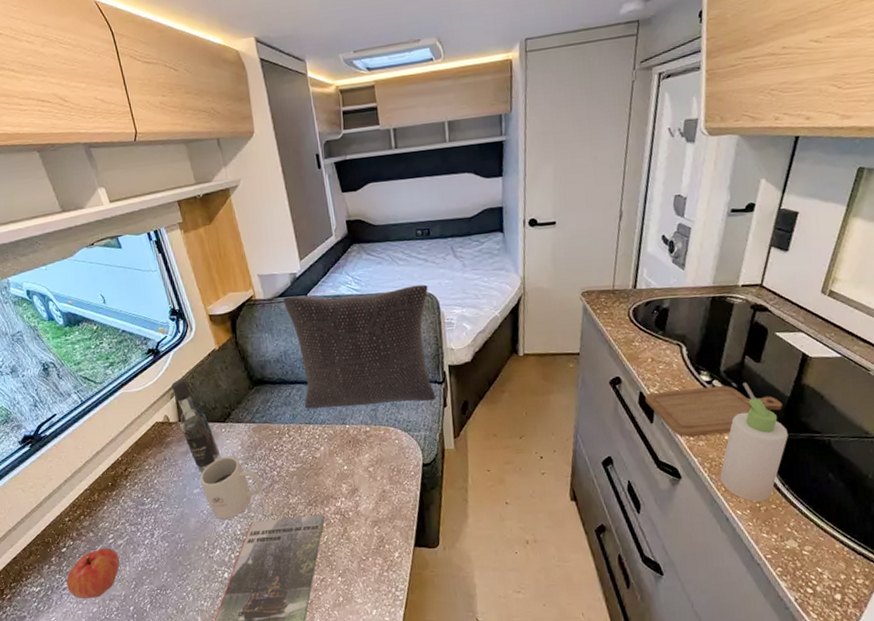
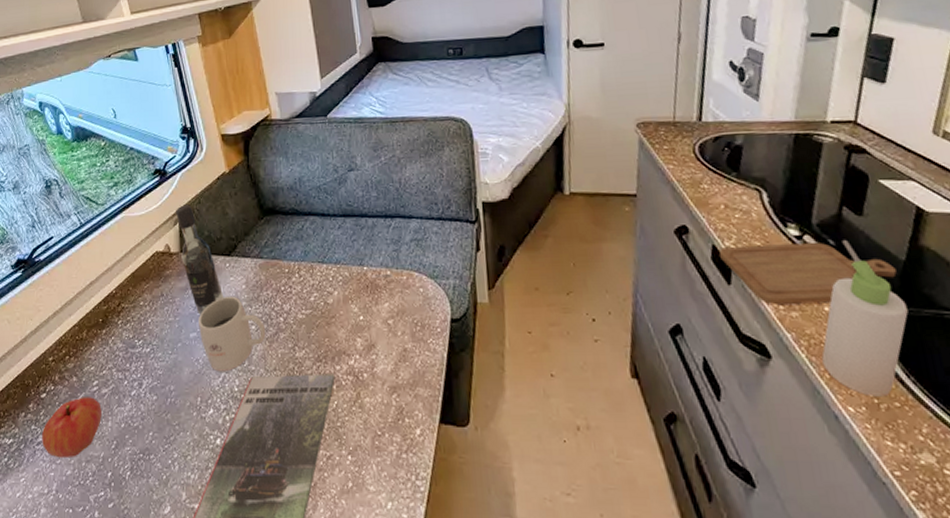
pillow: present [283,284,436,409] -> none [301,109,468,245]

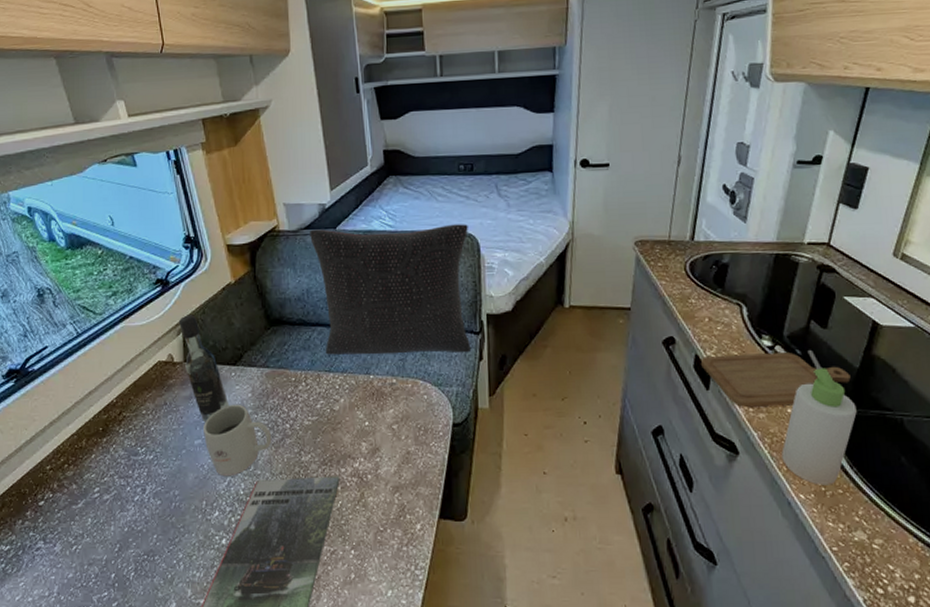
fruit: present [42,397,102,459] -> none [41,503,104,563]
pillow: none [301,109,468,245] -> present [310,224,472,355]

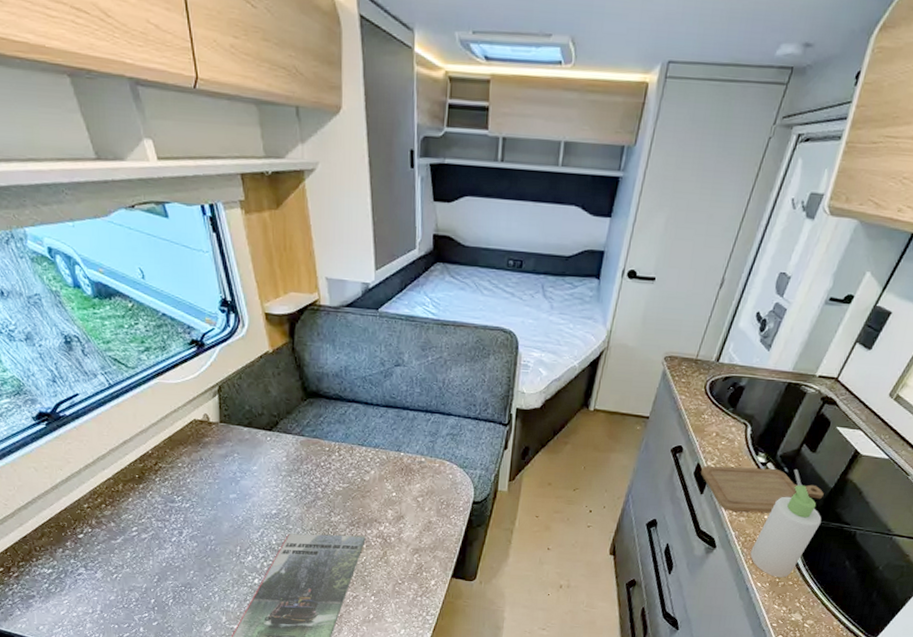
bottle: present [179,314,230,423] -> none [215,378,264,480]
mug: present [204,404,272,477] -> none [239,465,304,528]
pillow: present [310,224,472,355] -> none [351,308,510,442]

